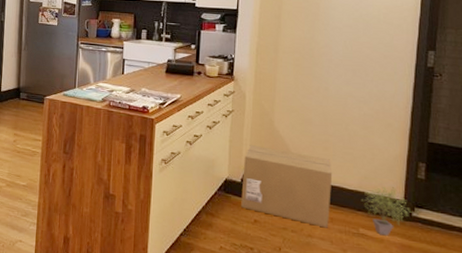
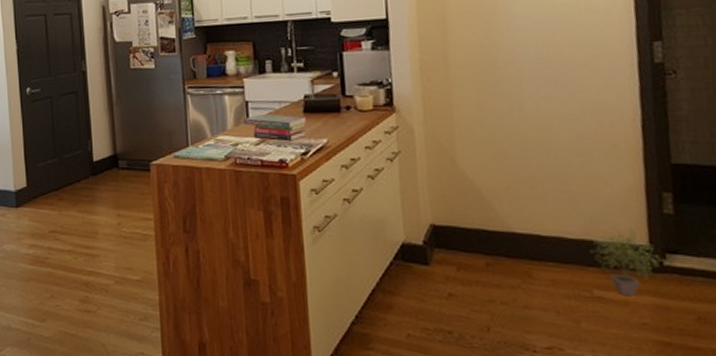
books: none [120,70,166,94] -> present [244,113,306,142]
box: present [241,145,333,228] -> none [423,194,551,294]

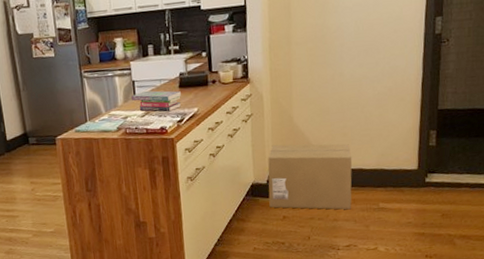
box: none [423,194,551,294] -> present [268,143,352,210]
potted plant: present [591,229,663,296] -> none [380,159,425,206]

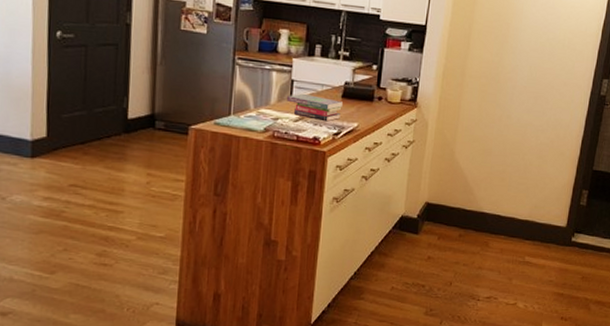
box: present [268,143,352,210] -> none [416,178,507,259]

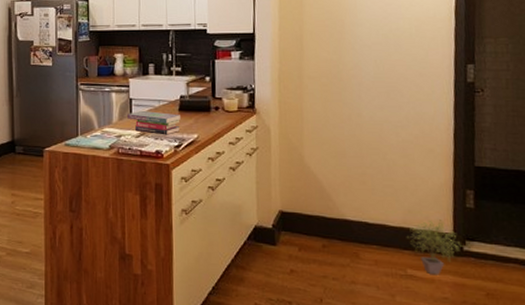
potted plant: none [530,214,572,262] -> present [407,220,463,275]

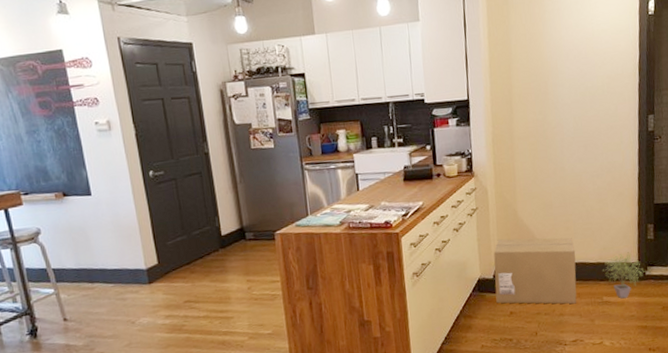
books: present [127,110,180,135] -> none [355,183,406,206]
box: none [273,185,373,272] -> present [493,237,577,304]

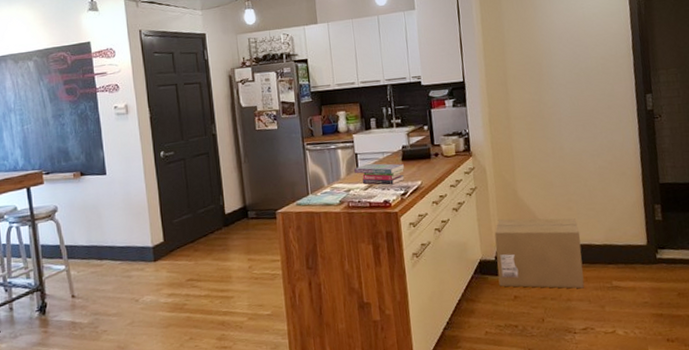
books: none [355,183,406,206] -> present [354,163,404,186]
potted plant: present [603,252,645,299] -> none [610,234,656,284]

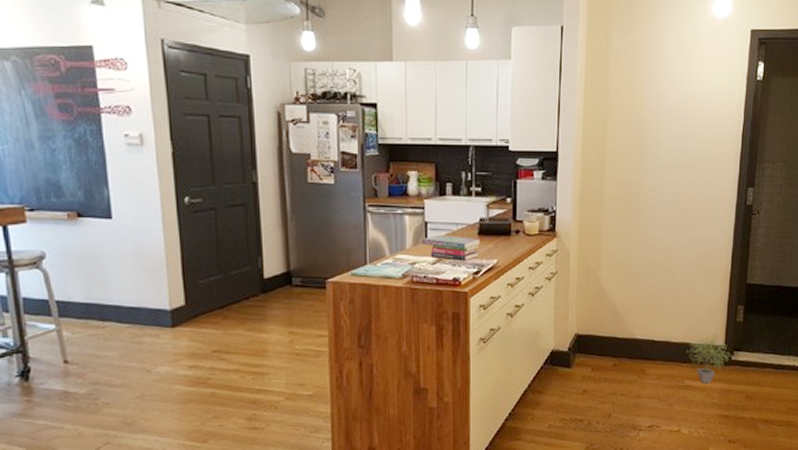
box: present [494,218,585,289] -> none [569,308,660,386]
potted plant: none [610,234,656,284] -> present [687,334,731,384]

